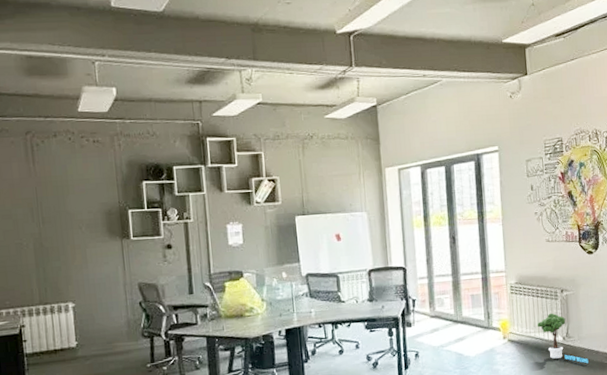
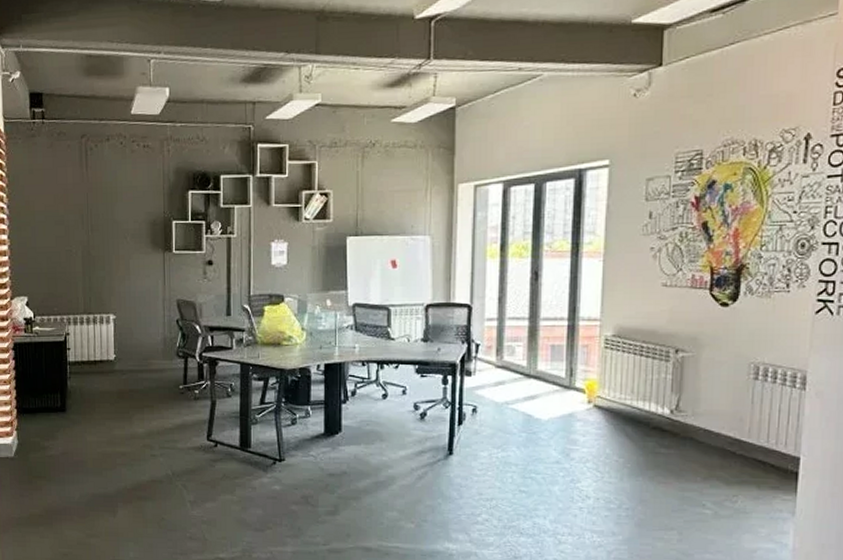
potted tree: present [537,313,589,364] -> none [636,378,704,448]

